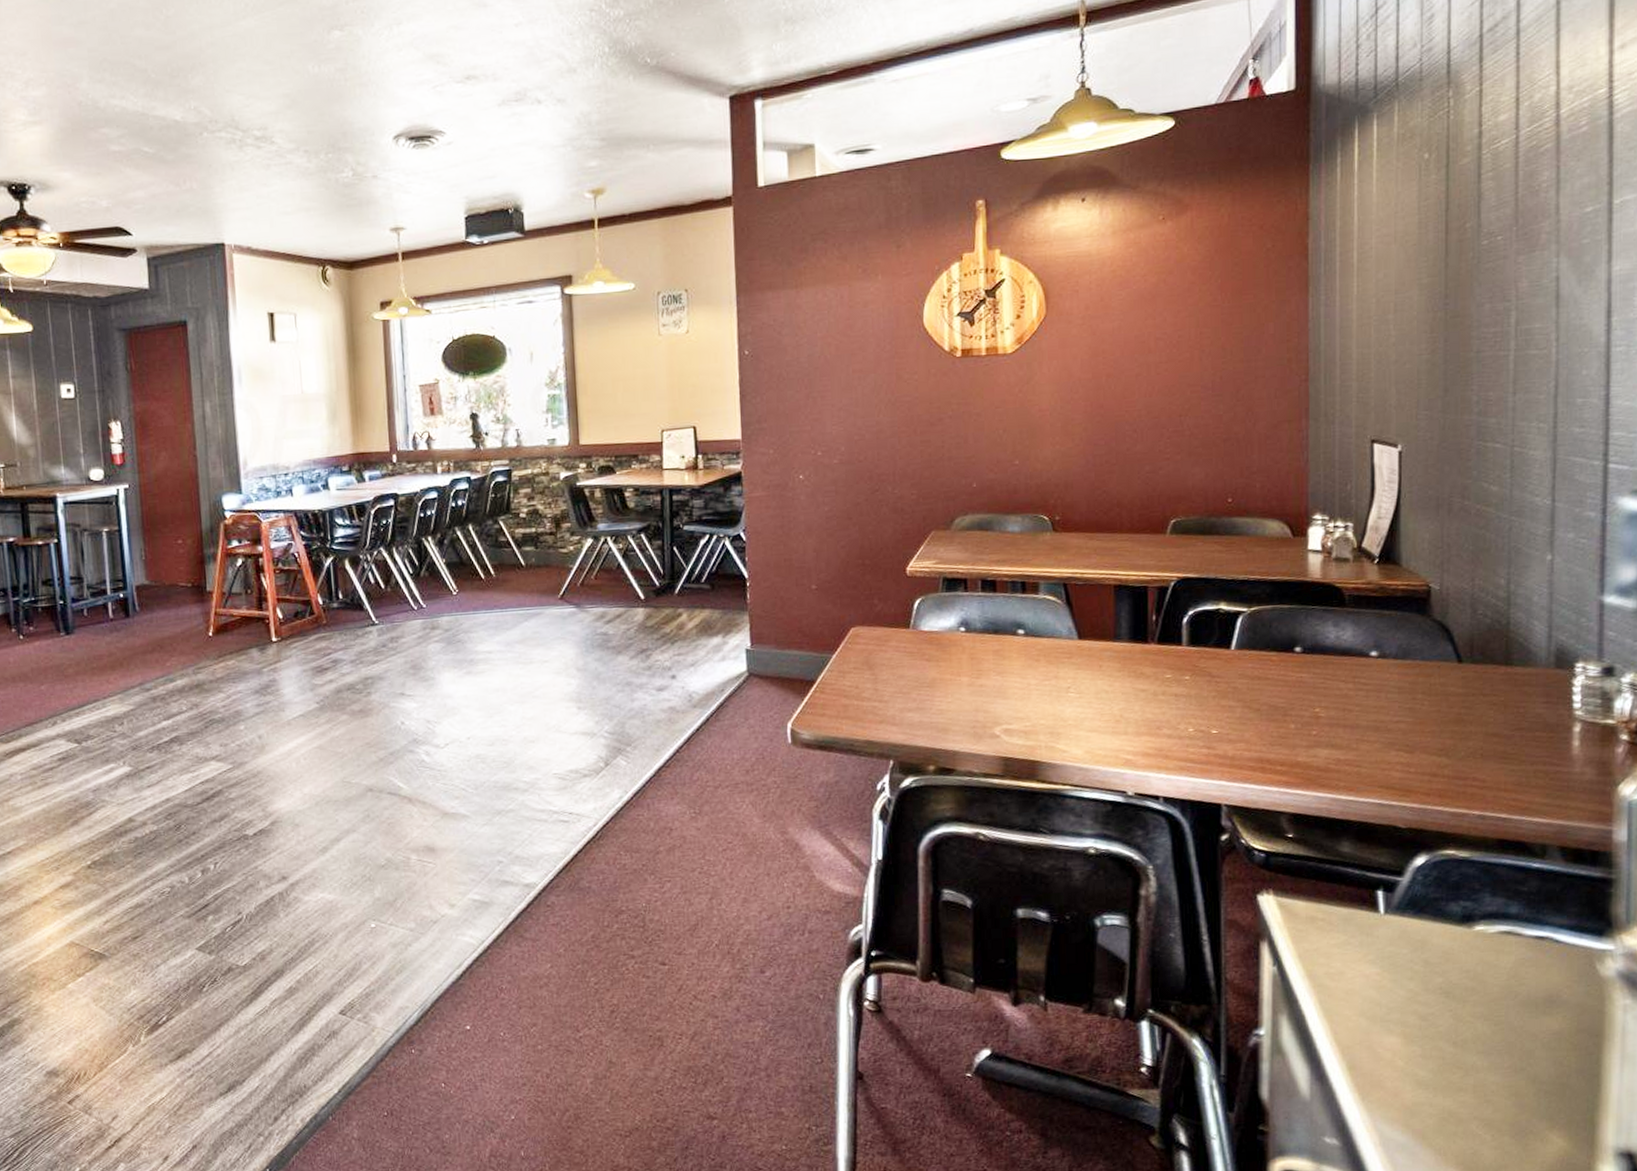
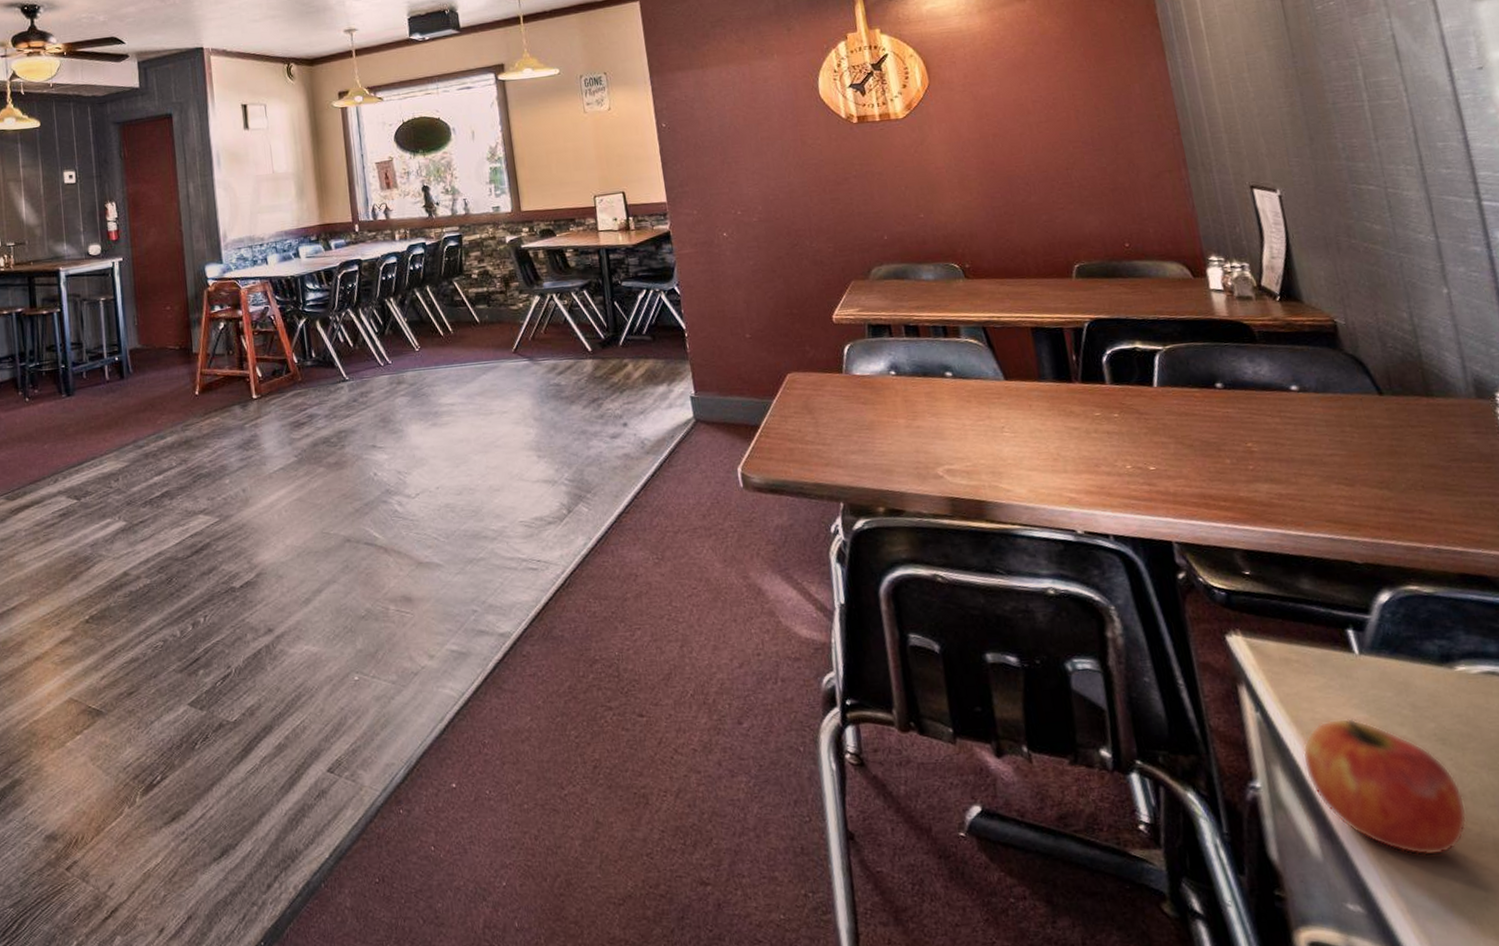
apple: none [1309,972,1455,1097] -> present [1302,718,1467,856]

